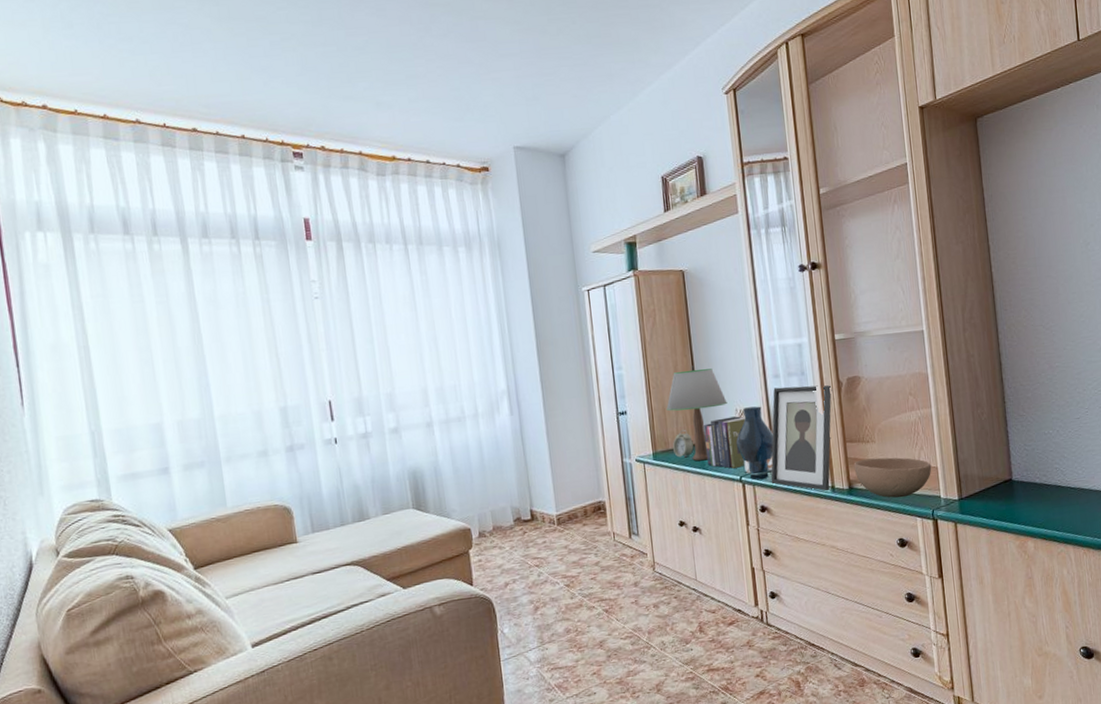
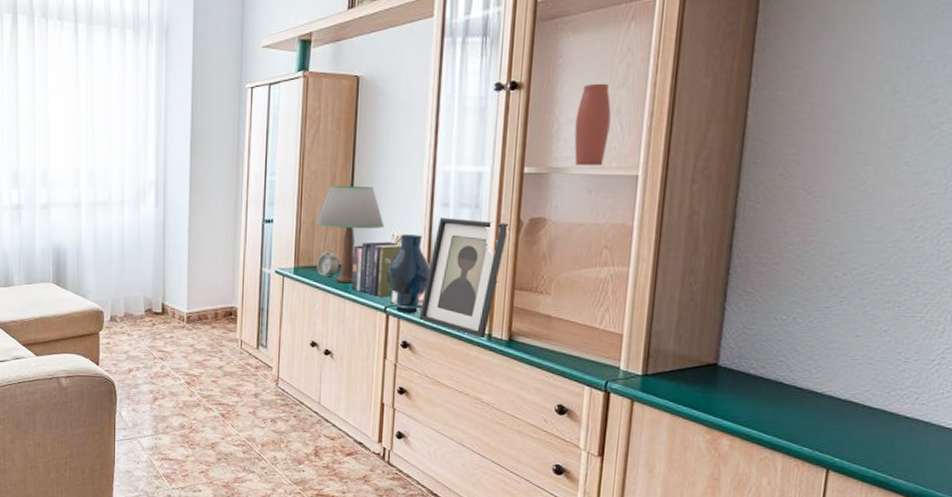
bowl: present [853,457,932,498] -> none [518,311,616,361]
vase: none [867,257,896,328] -> present [574,83,611,165]

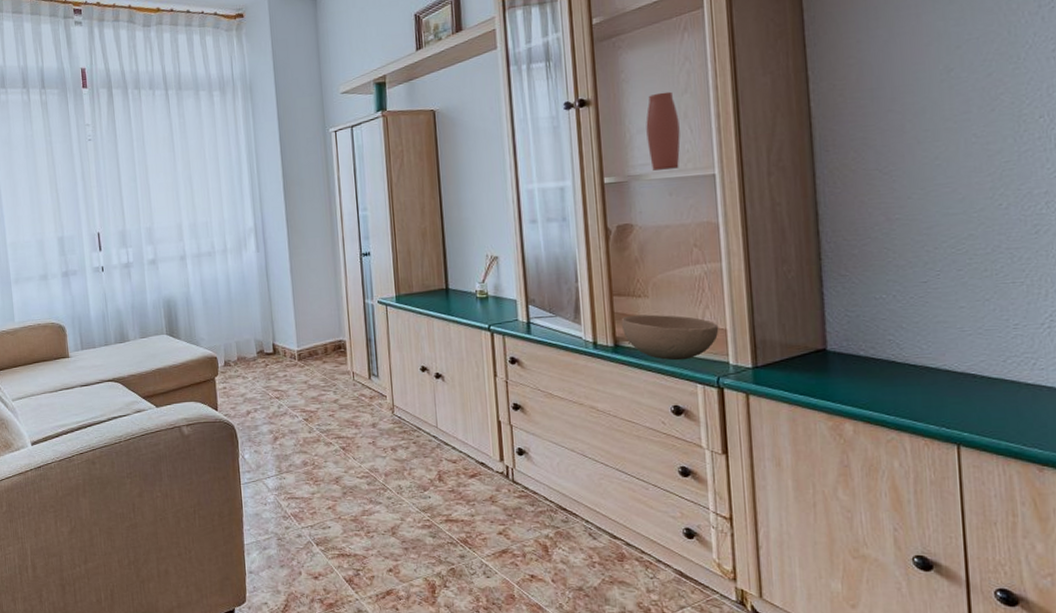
table lamp: present [316,181,385,284] -> none [411,208,477,307]
alarm clock: present [317,247,339,278] -> none [417,273,439,302]
books: present [352,242,402,297] -> none [451,262,497,316]
vase: present [386,234,431,314] -> none [485,252,528,330]
picture frame: present [419,217,510,339] -> none [523,232,598,347]
bowl: none [518,311,616,361] -> present [621,314,719,361]

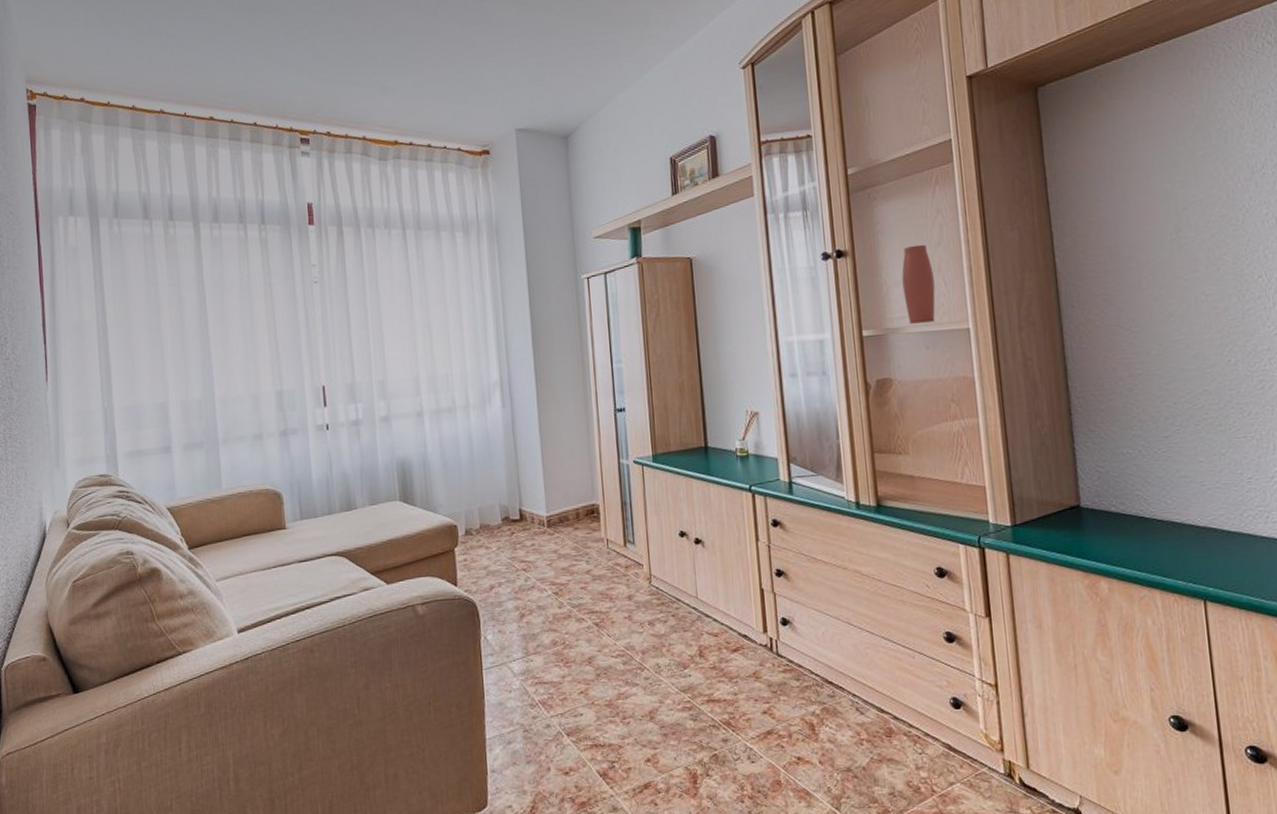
bowl: present [621,314,719,361] -> none [882,472,979,520]

